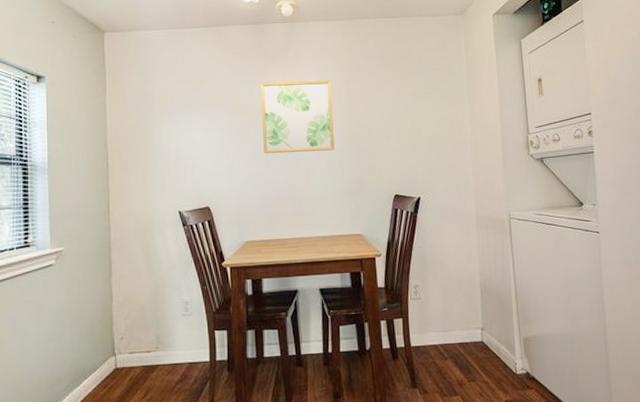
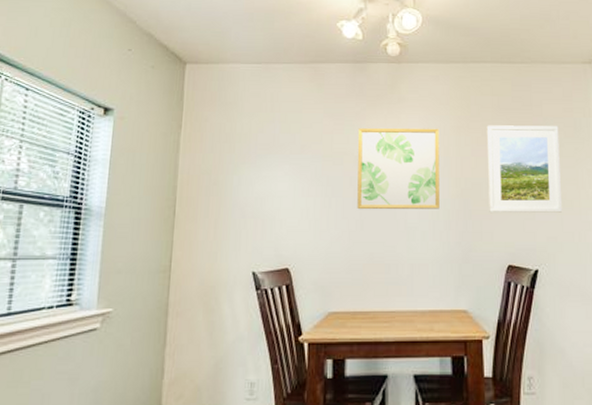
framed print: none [372,72,440,151] -> present [486,125,563,213]

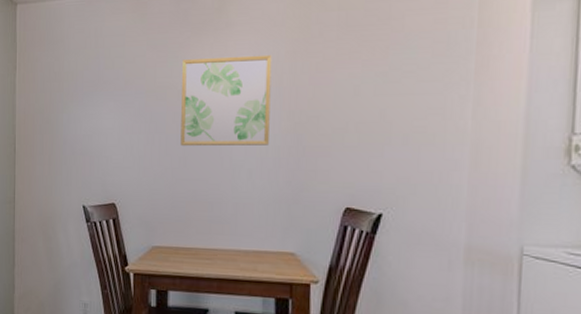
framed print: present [486,125,563,213] -> none [326,43,425,149]

